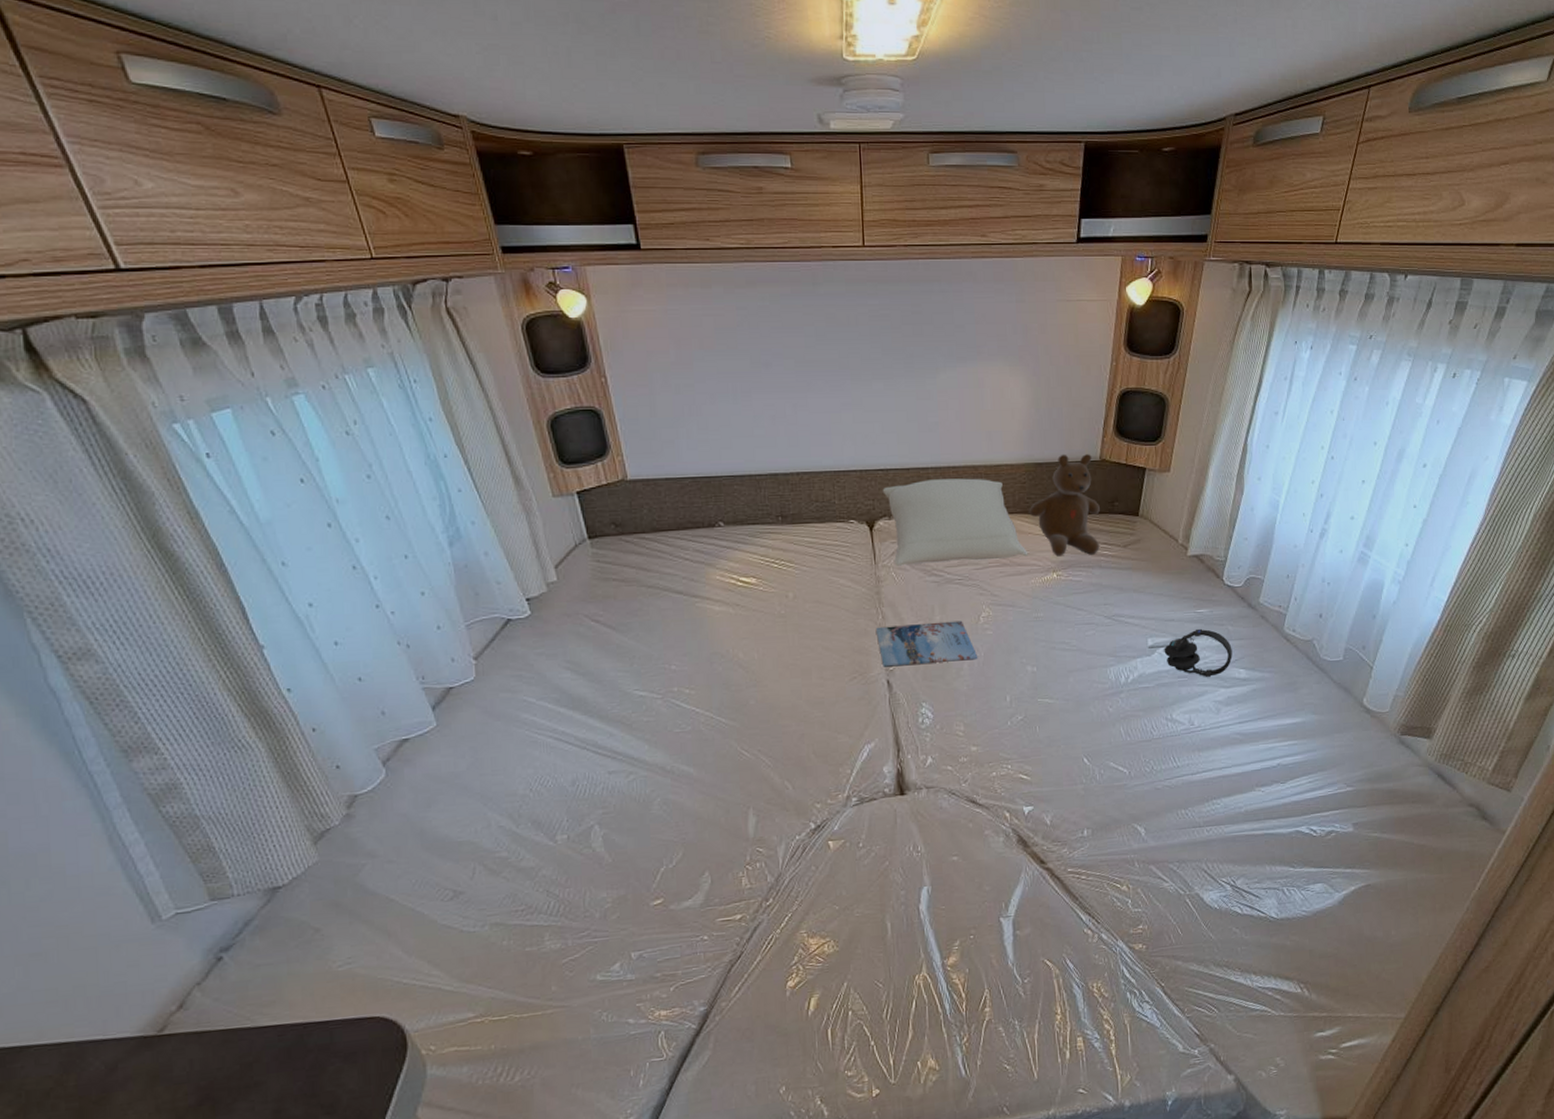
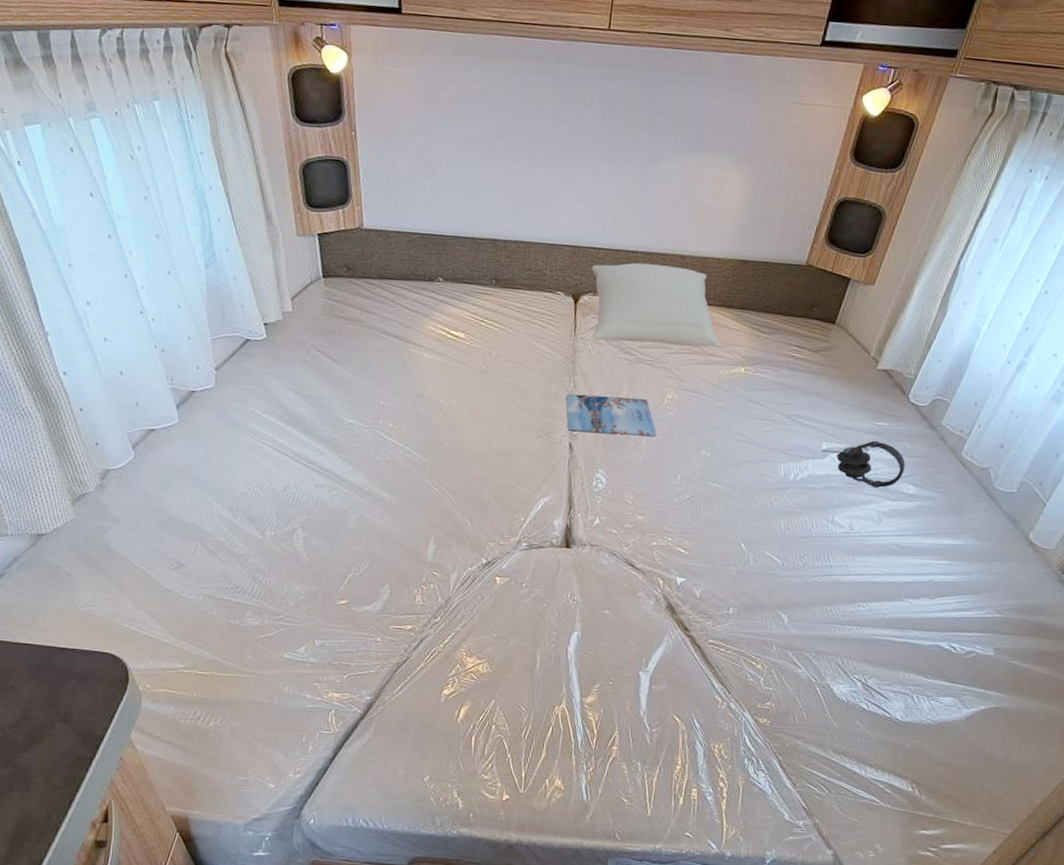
stuffed bear: present [1029,454,1100,557] -> none [727,254,799,356]

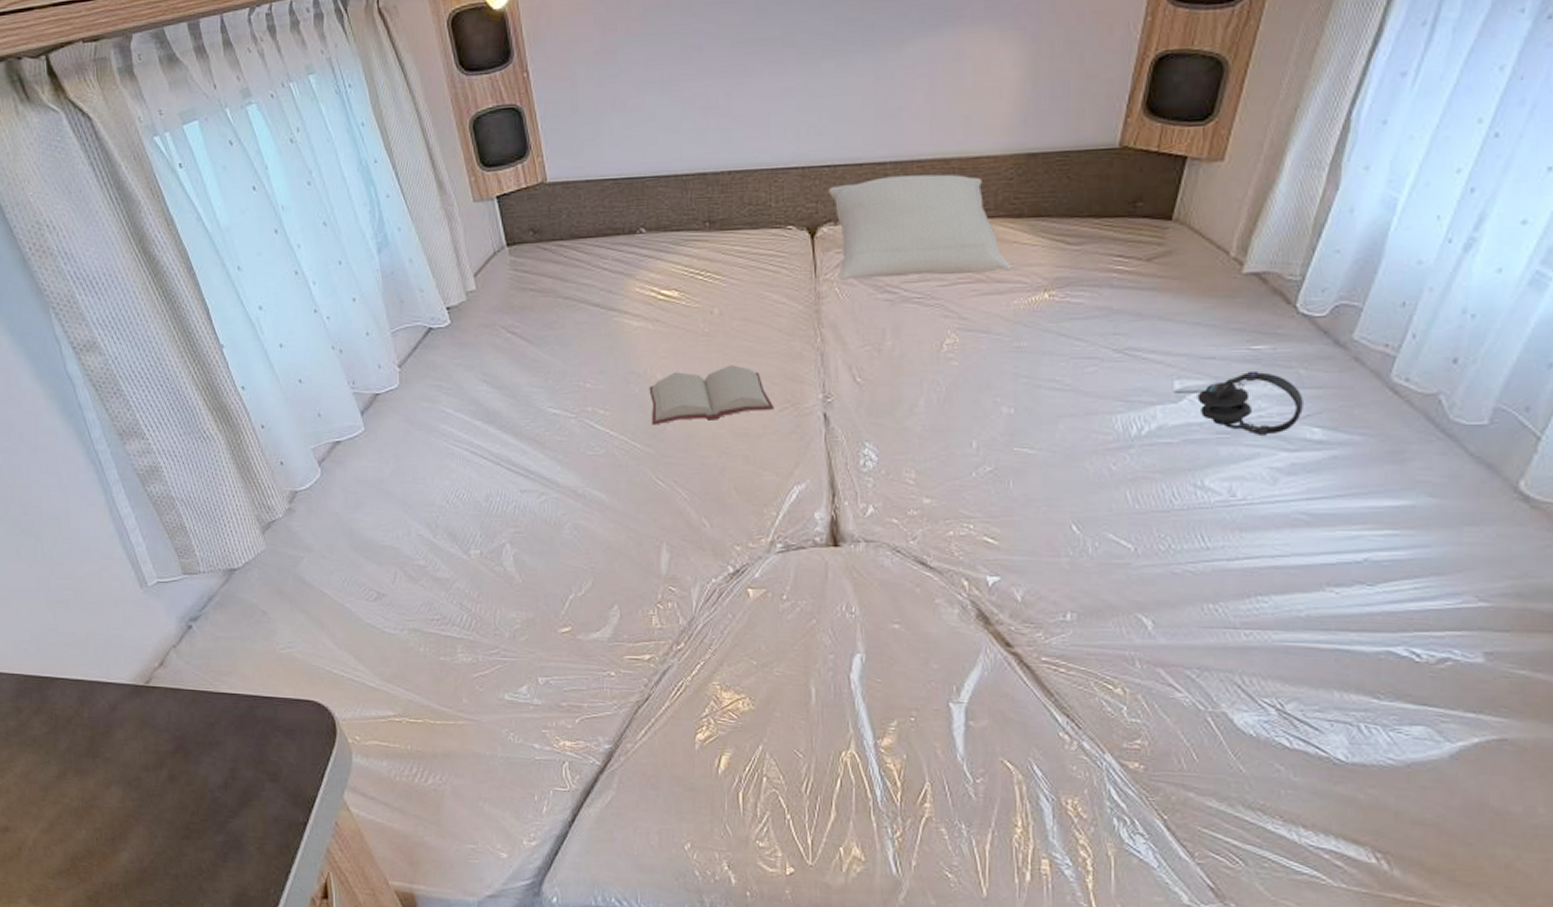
hardback book: none [431,397,532,441] -> present [649,365,775,425]
magazine: present [565,393,657,437] -> none [812,347,938,398]

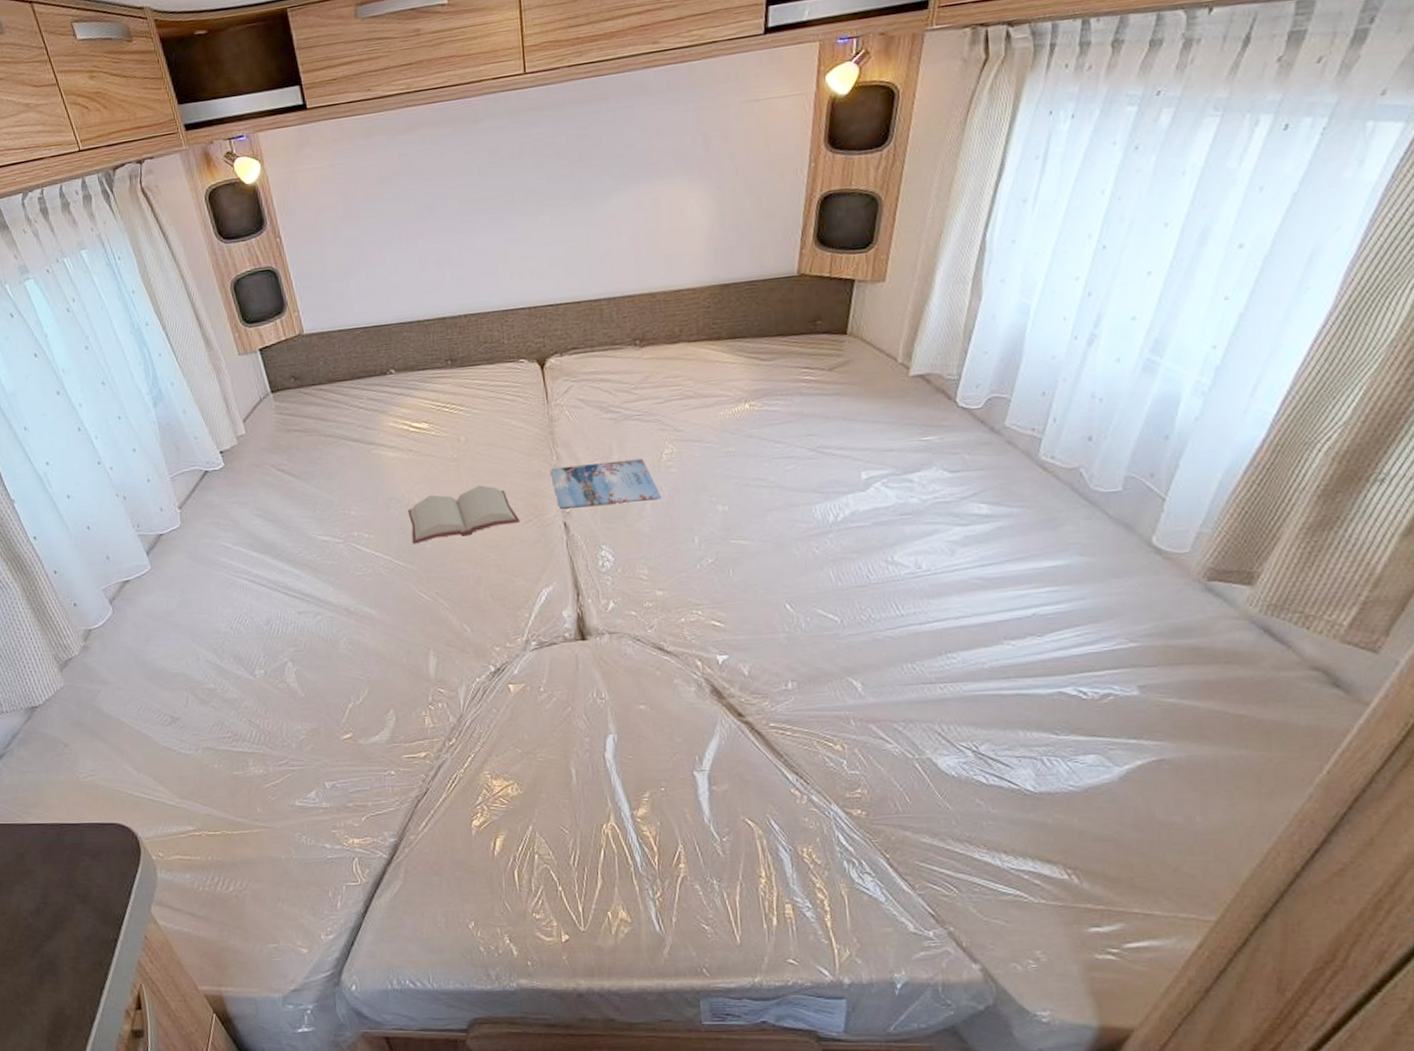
magazine: none [812,347,938,398] -> present [550,458,662,509]
pillow: present [828,174,1012,280] -> none [553,306,716,404]
headphones: present [1173,370,1303,435] -> none [861,458,970,514]

